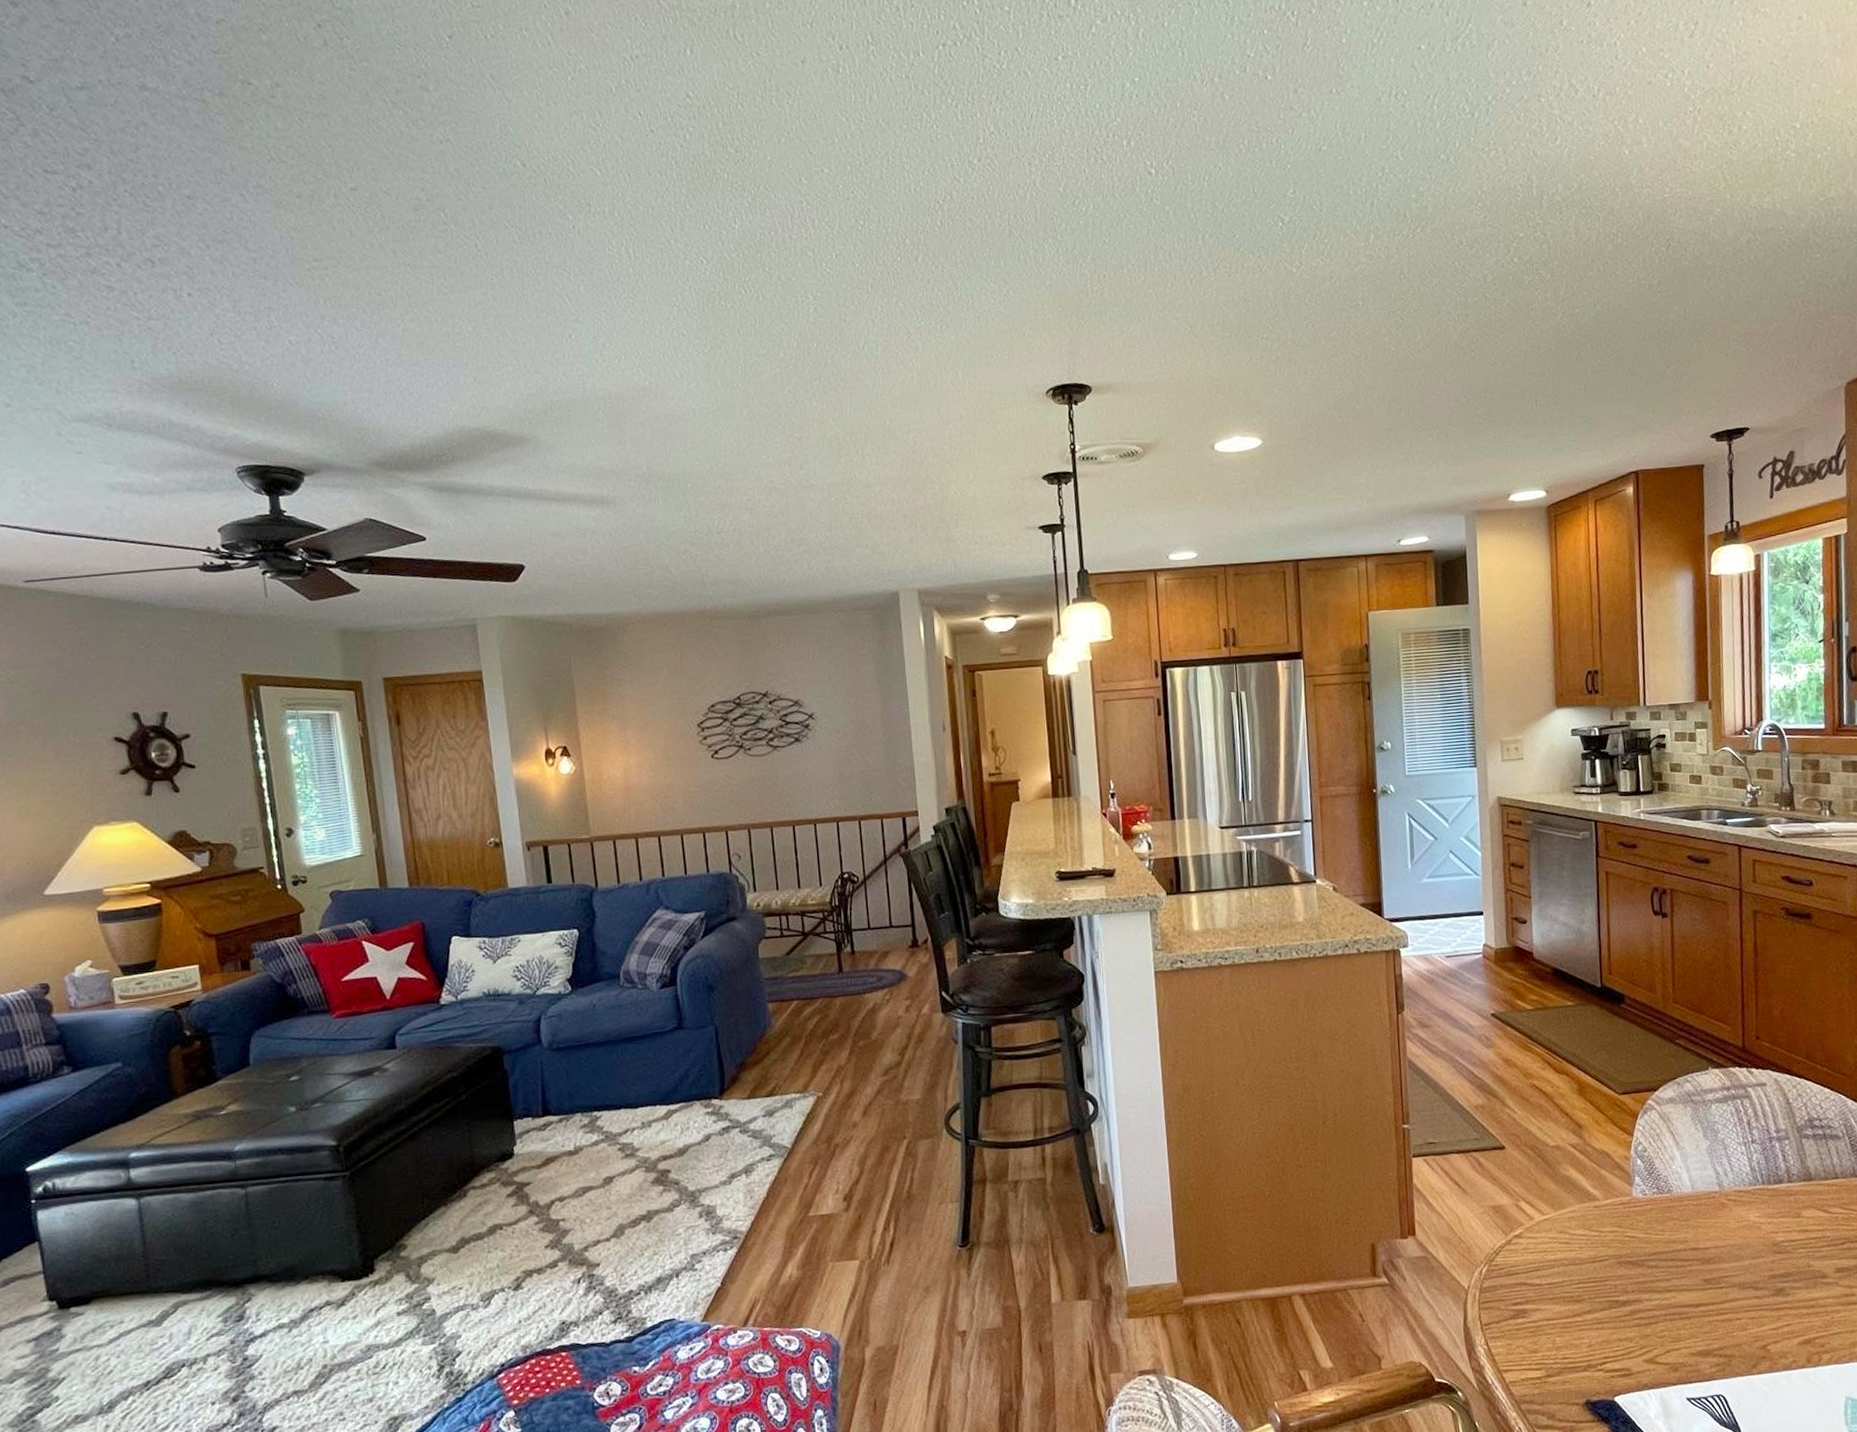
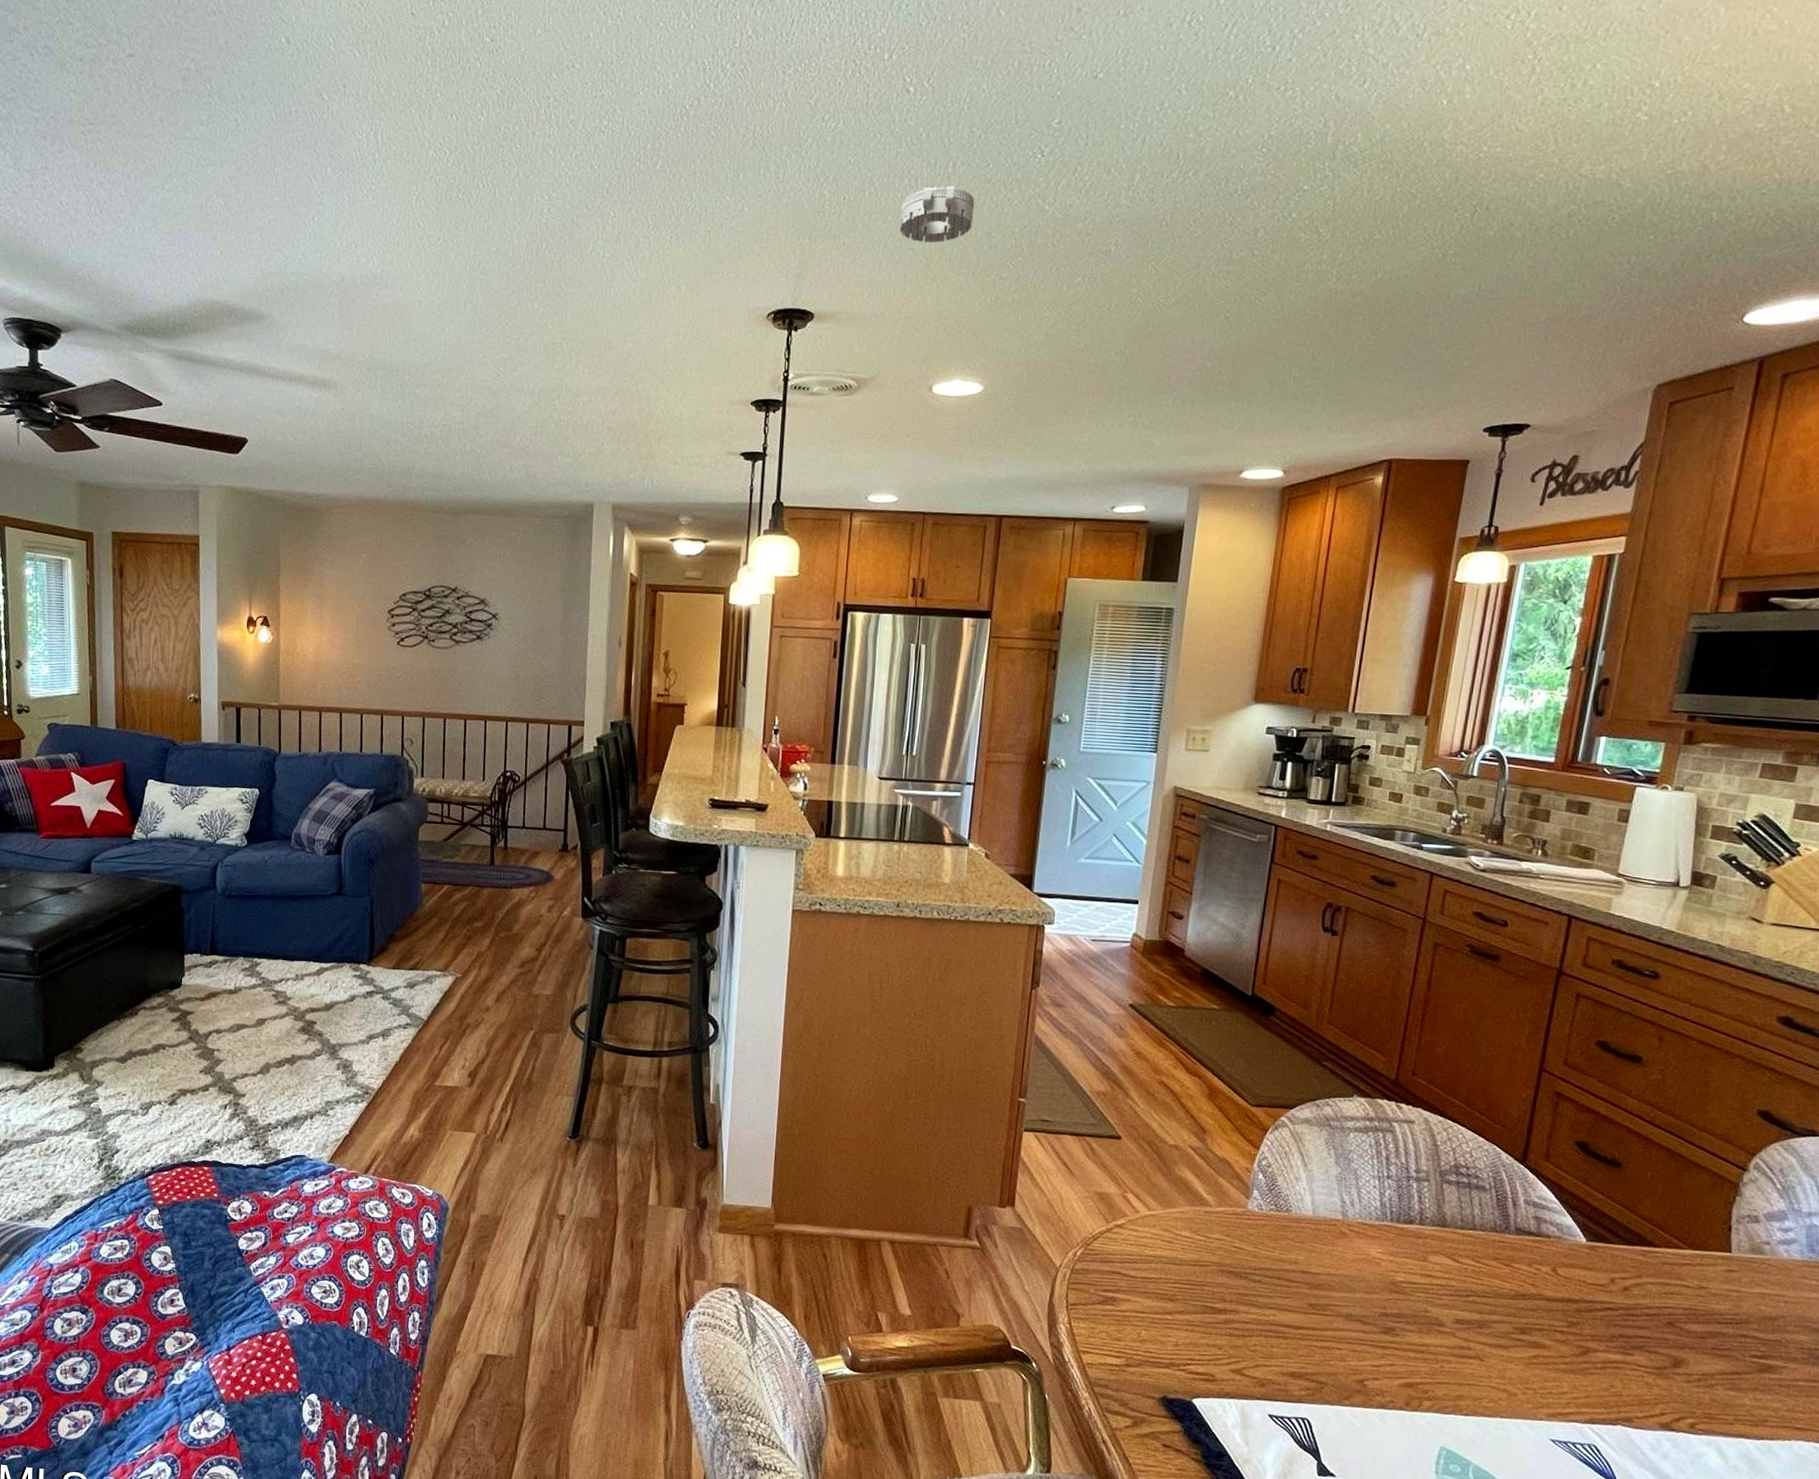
smoke detector: none [1159,257,1229,312] -> present [899,186,975,243]

